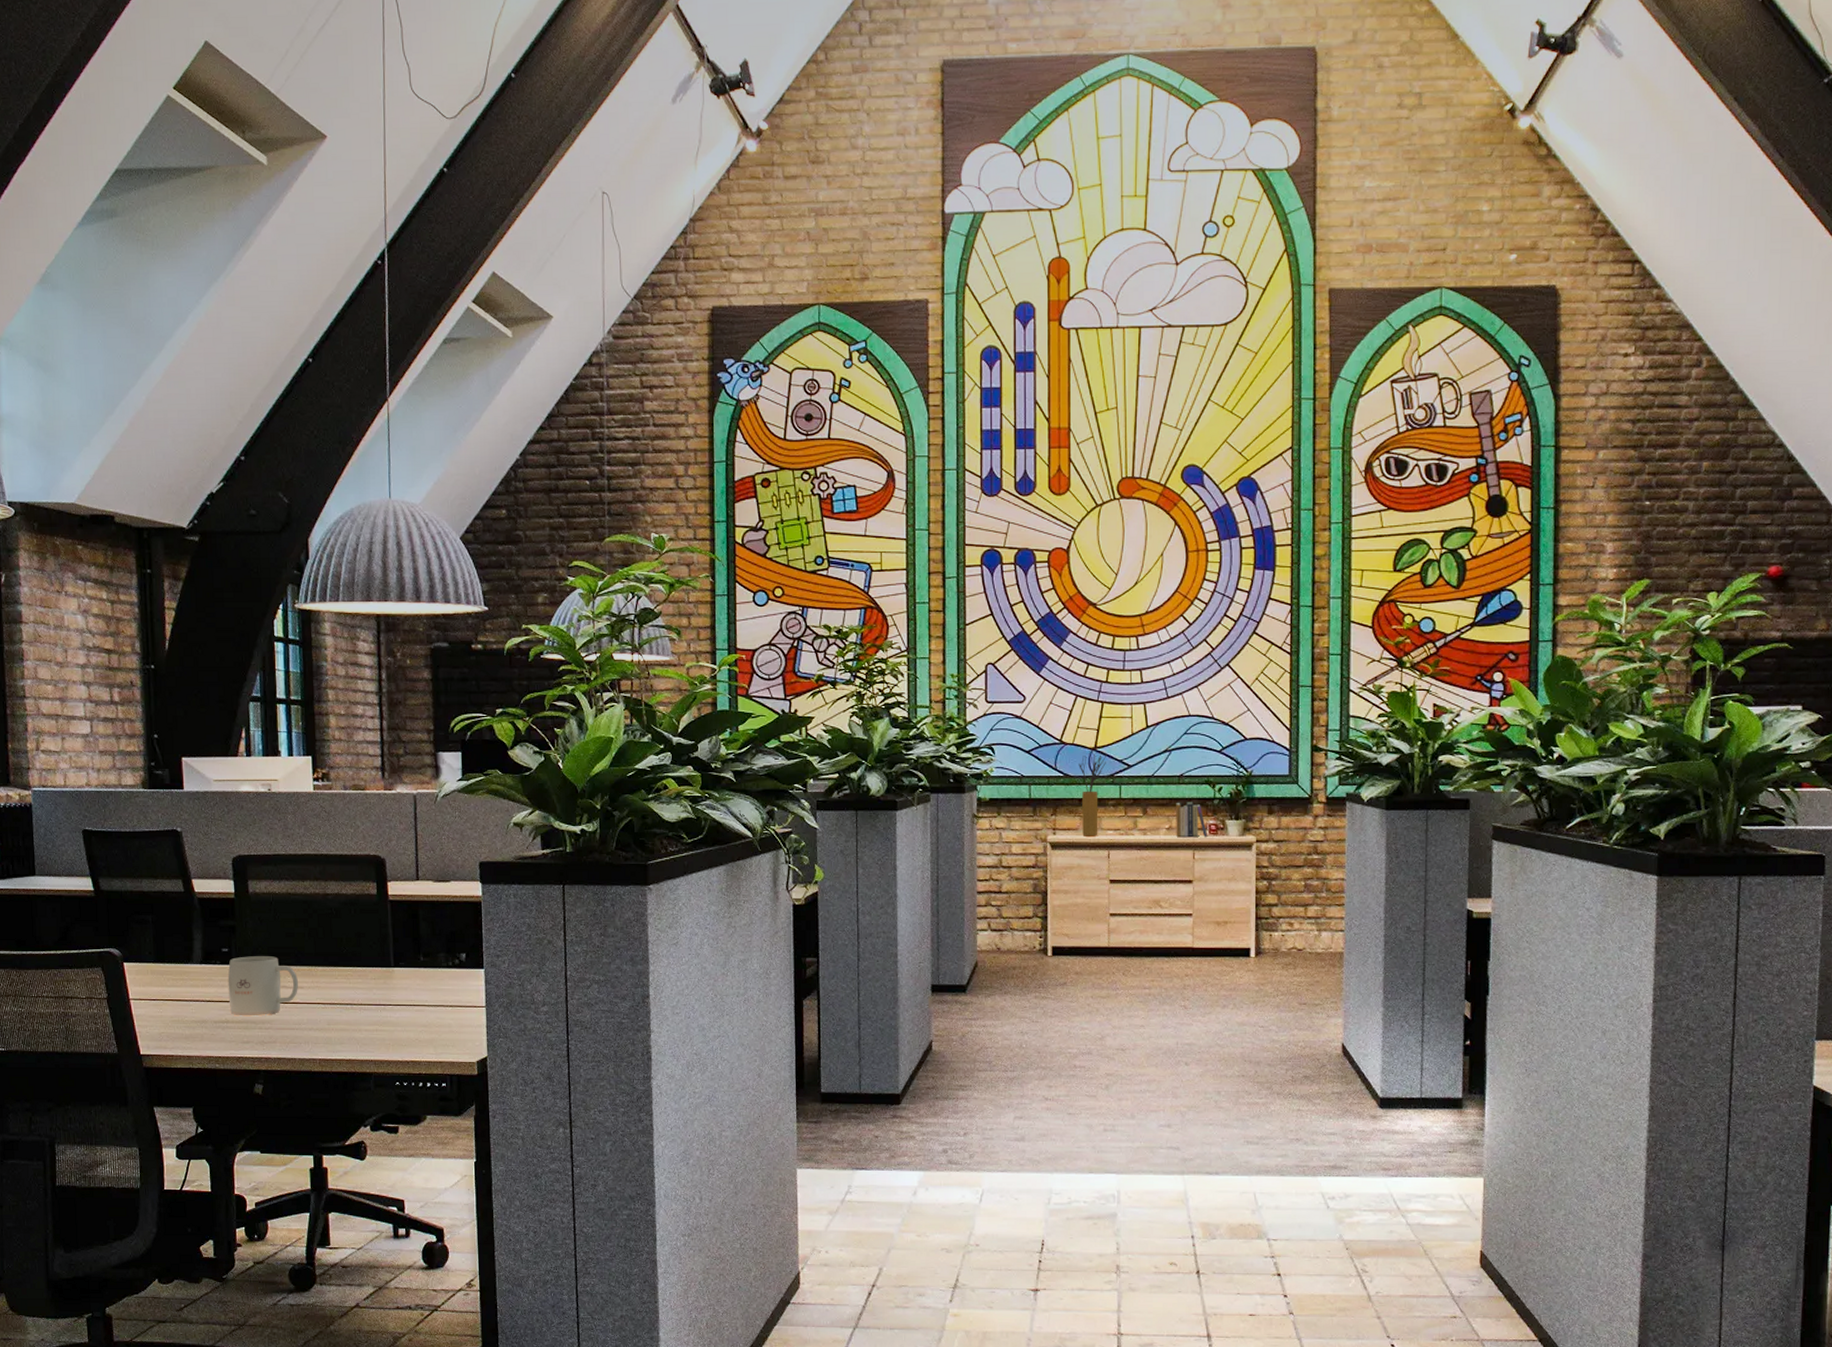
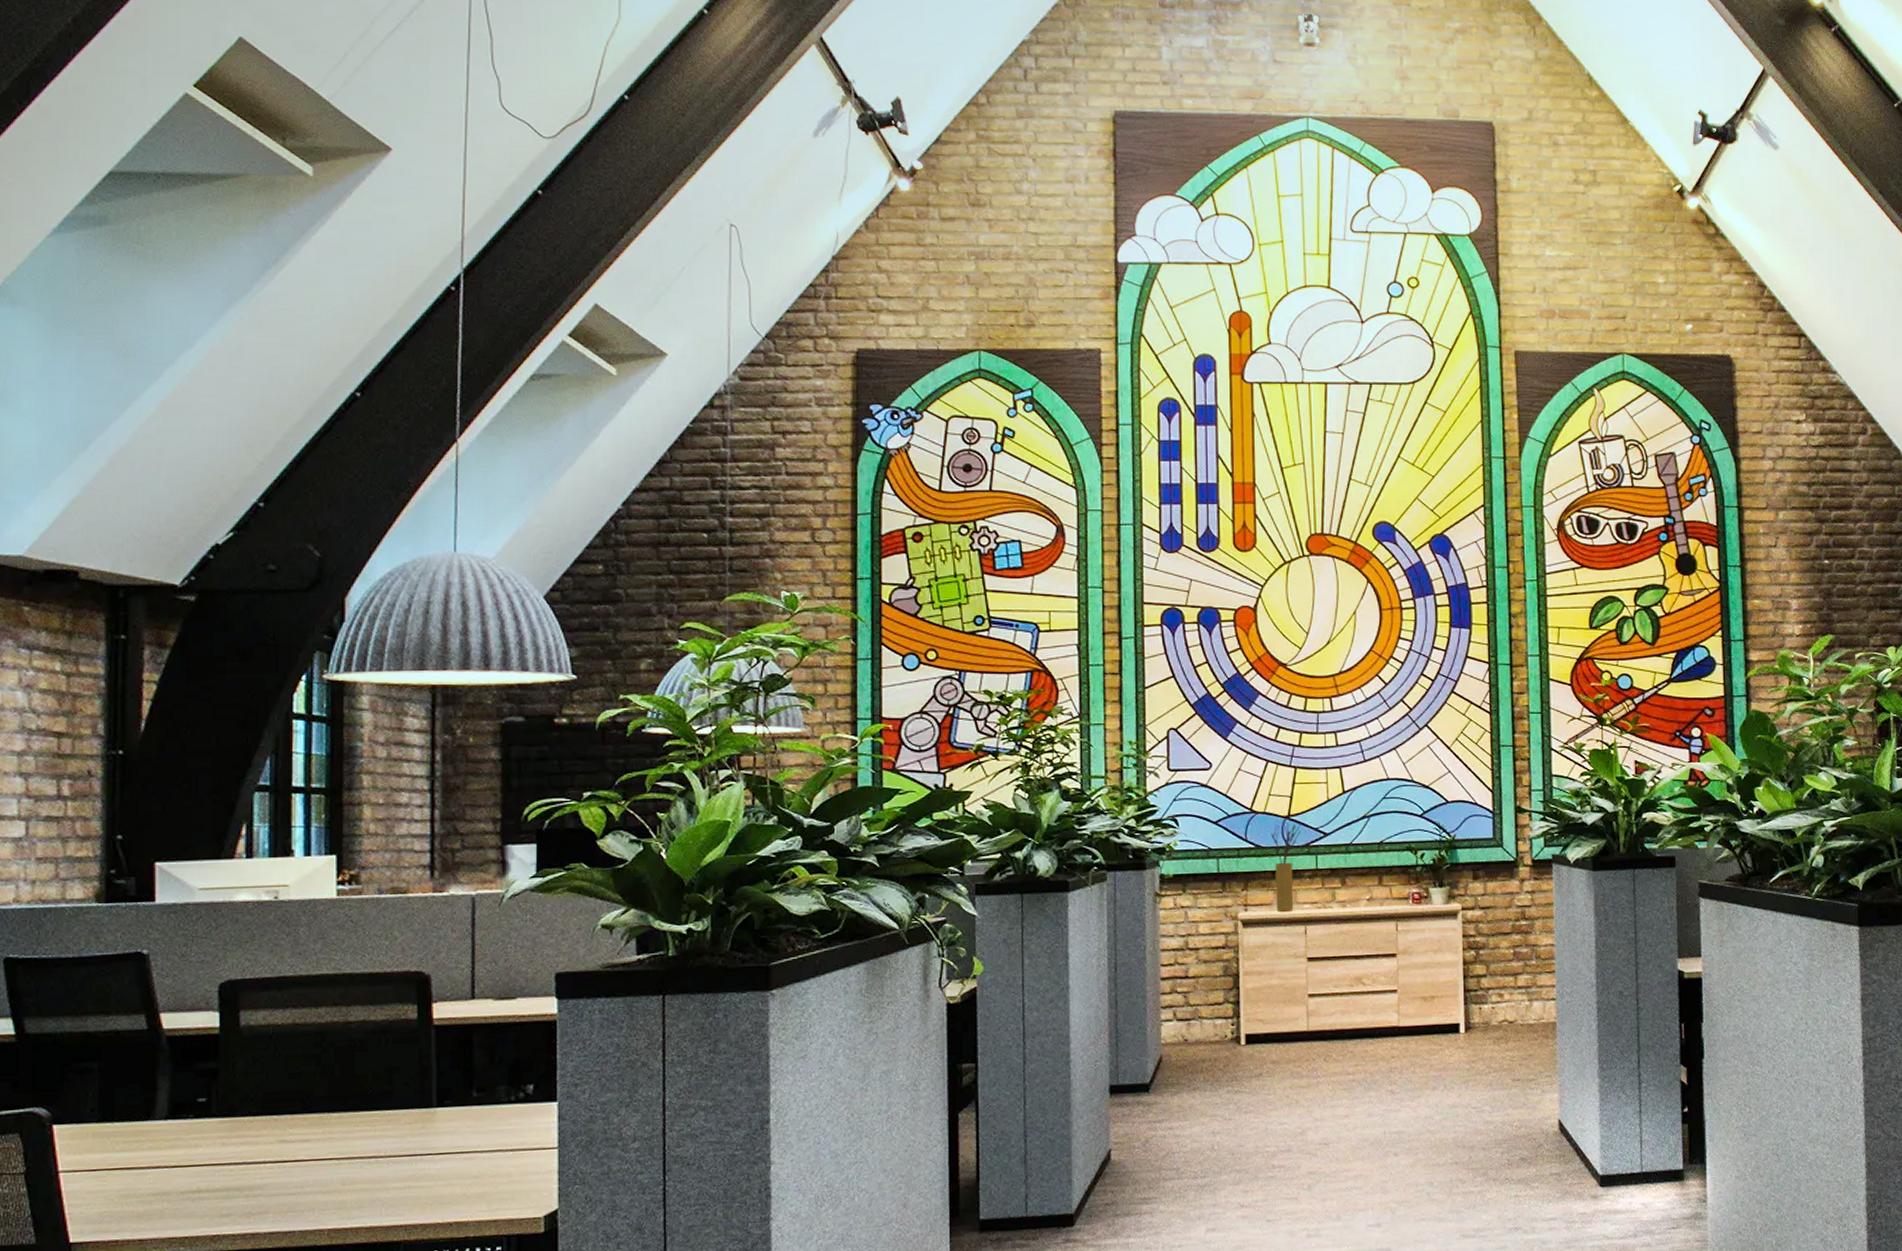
mug: present [227,956,299,1017] -> none [203,1104,305,1183]
books: present [1176,802,1207,837] -> none [1376,870,1410,908]

